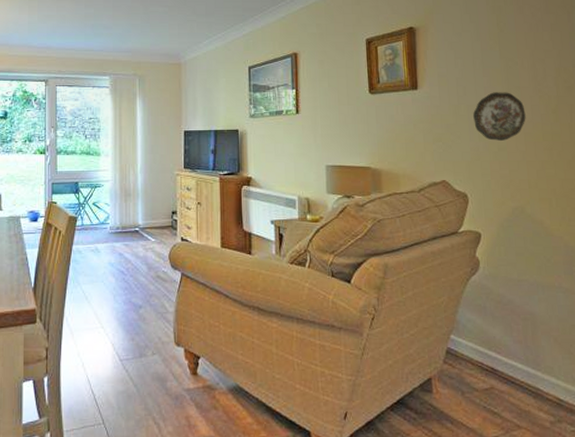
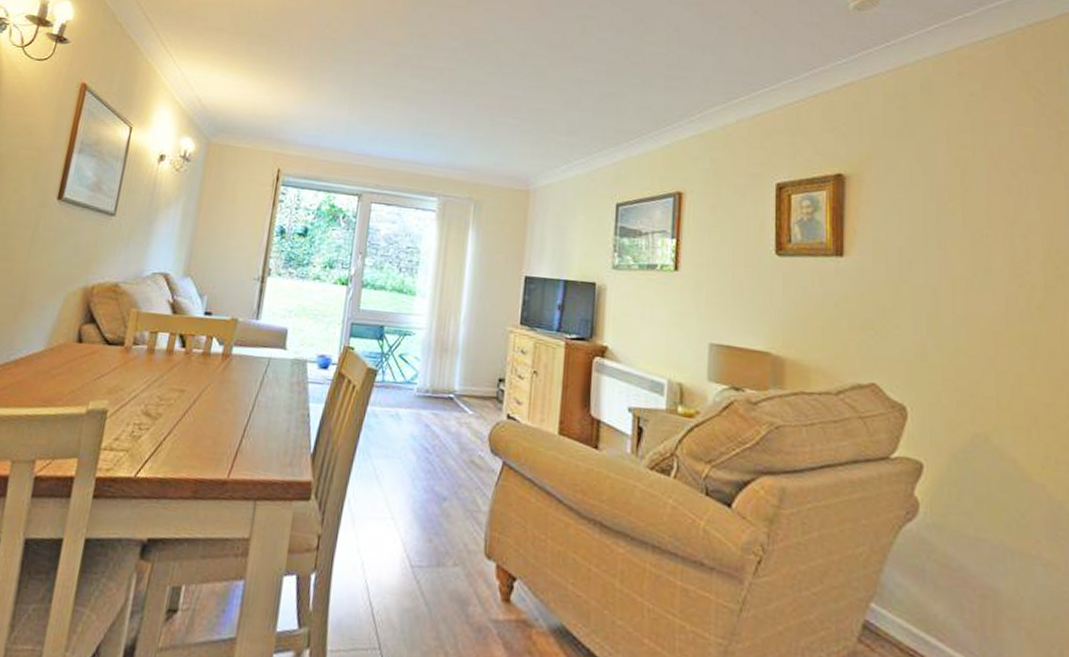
decorative plate: present [473,92,526,141] -> none [921,271,997,340]

